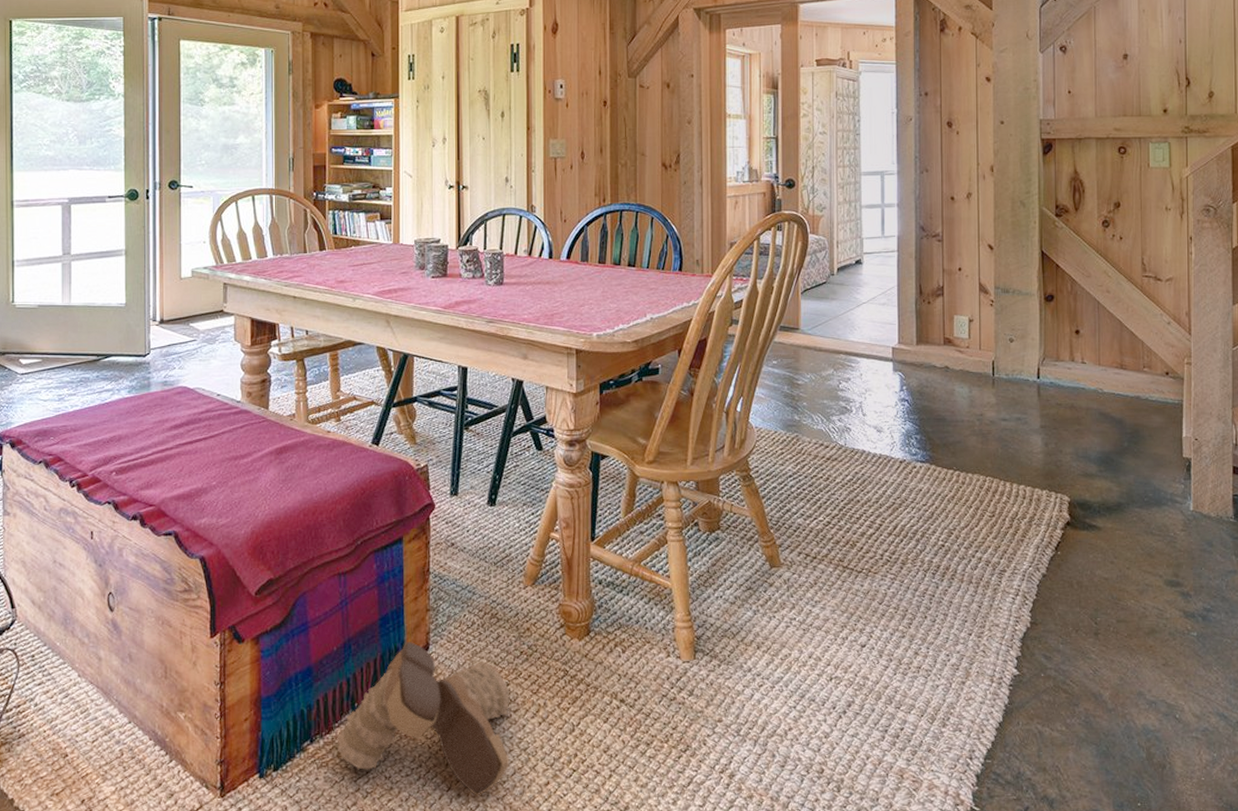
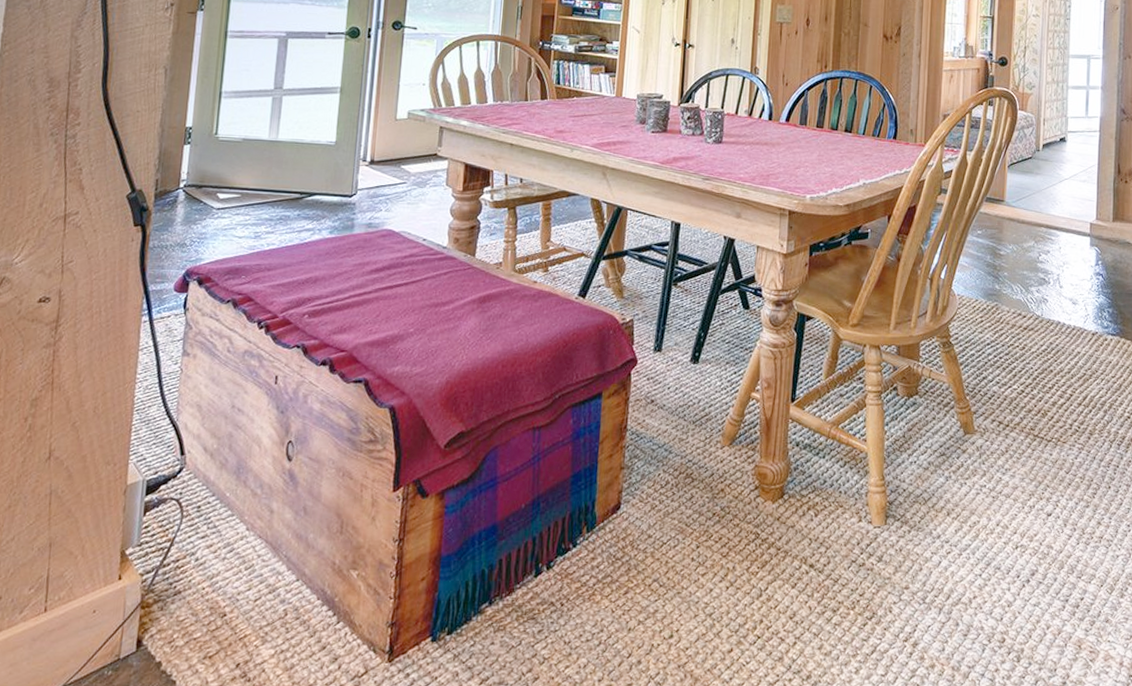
boots: present [337,642,511,796] -> none [516,501,700,663]

